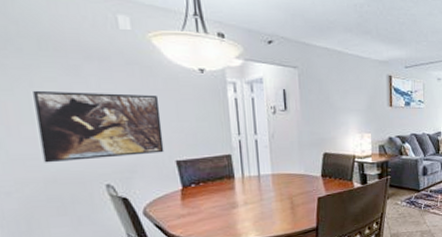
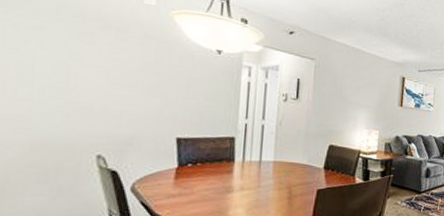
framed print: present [33,90,164,163] -> none [35,51,170,129]

